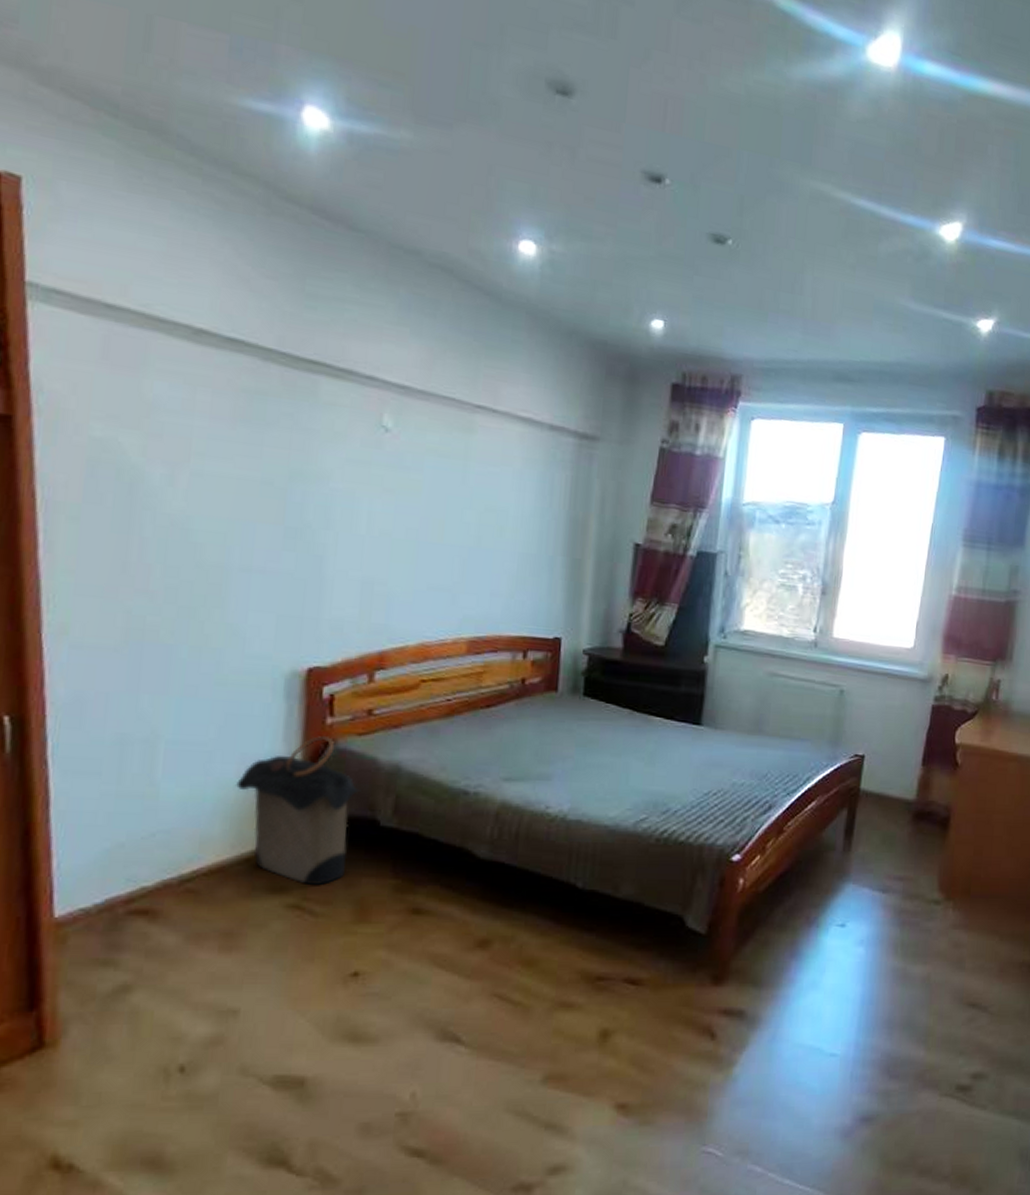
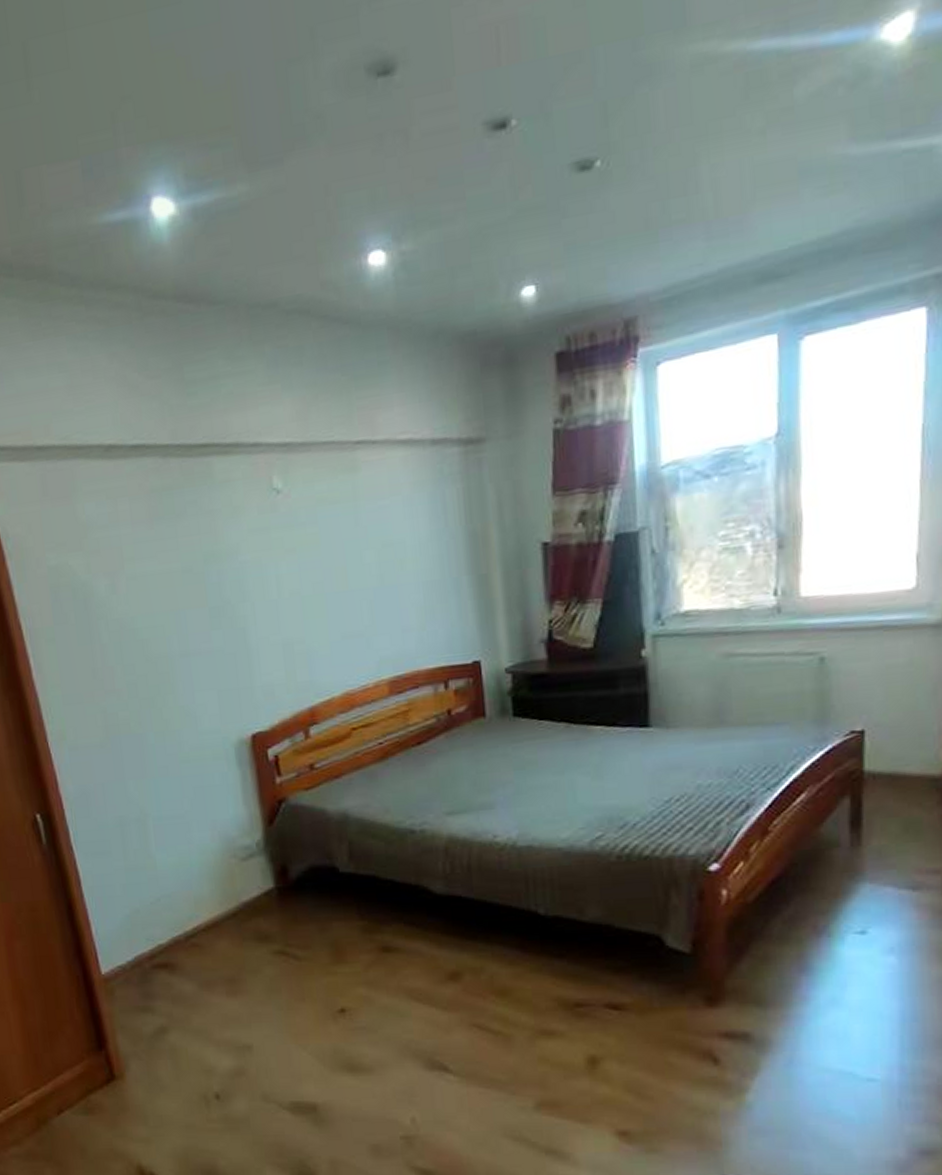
laundry hamper: present [234,736,361,885] -> none [212,795,317,932]

